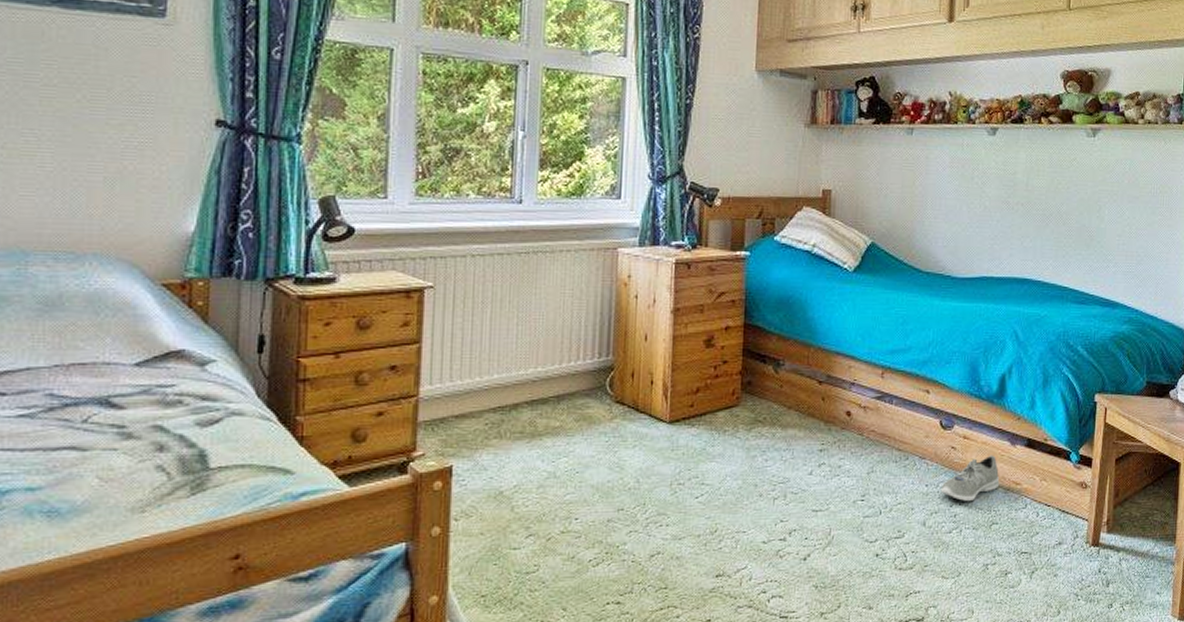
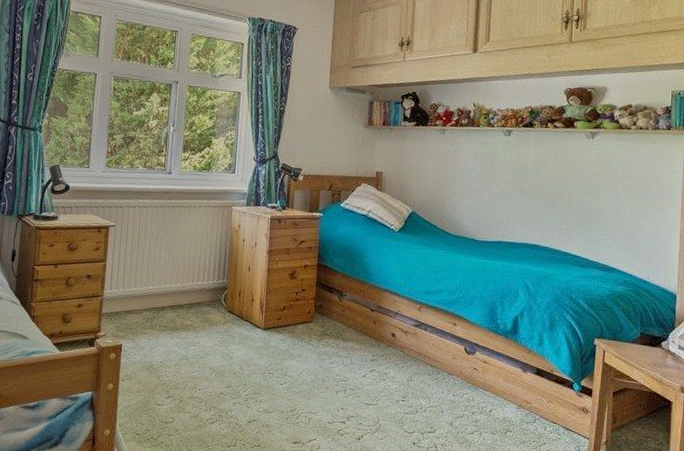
sneaker: present [940,455,1000,502] -> none [465,378,514,412]

